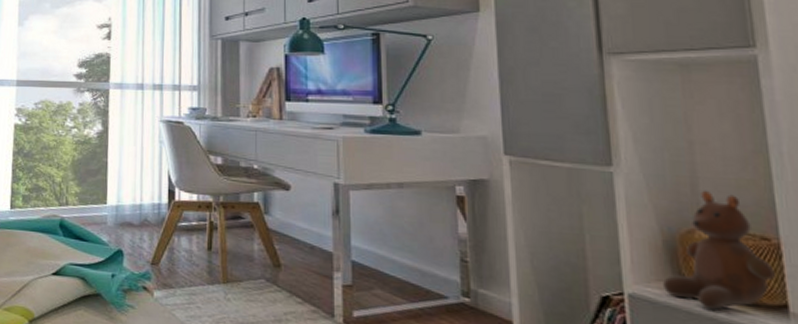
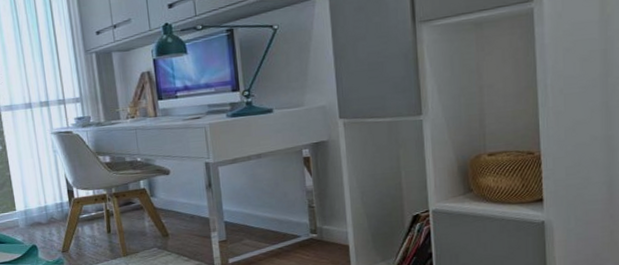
teddy bear: present [663,190,775,310] -> none [457,123,536,212]

